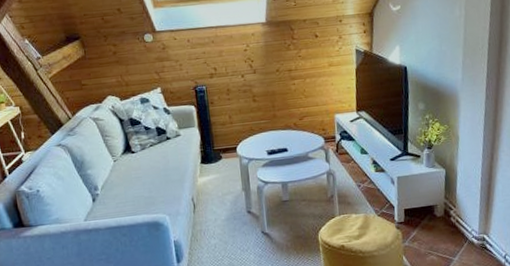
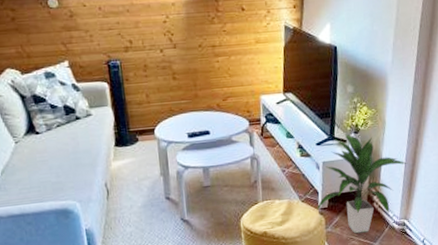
indoor plant: none [393,149,484,249] -> present [316,134,408,234]

